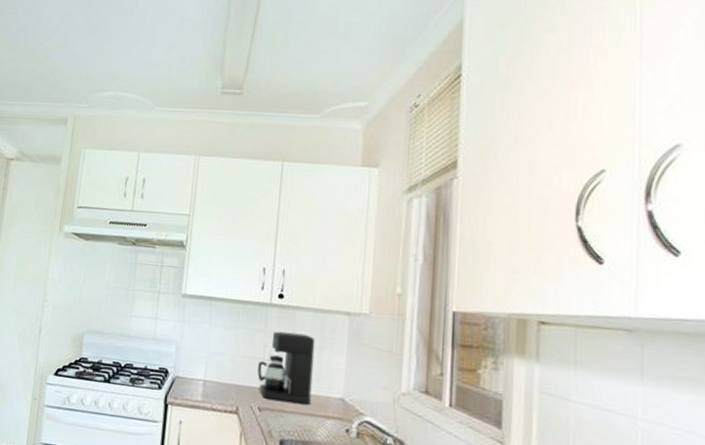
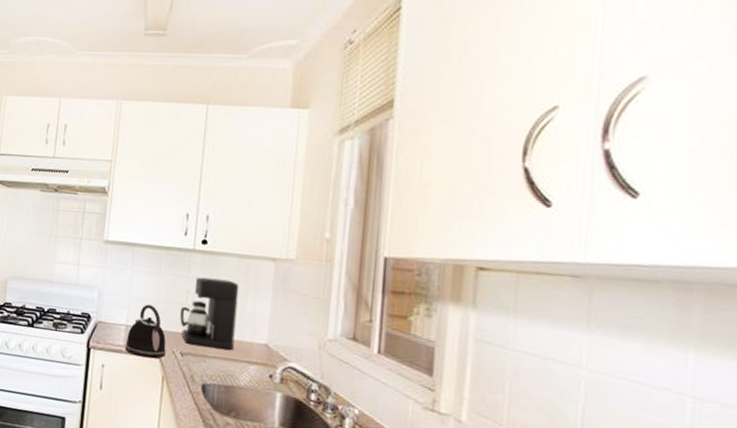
kettle: none [202,358,244,415] -> present [125,304,166,359]

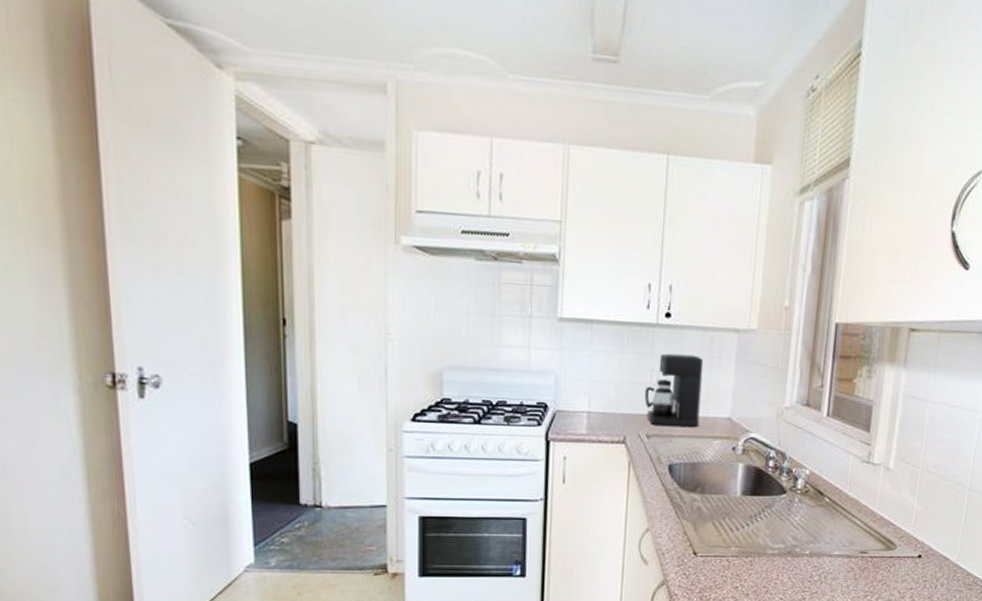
kettle: present [125,304,166,359] -> none [588,387,632,445]

